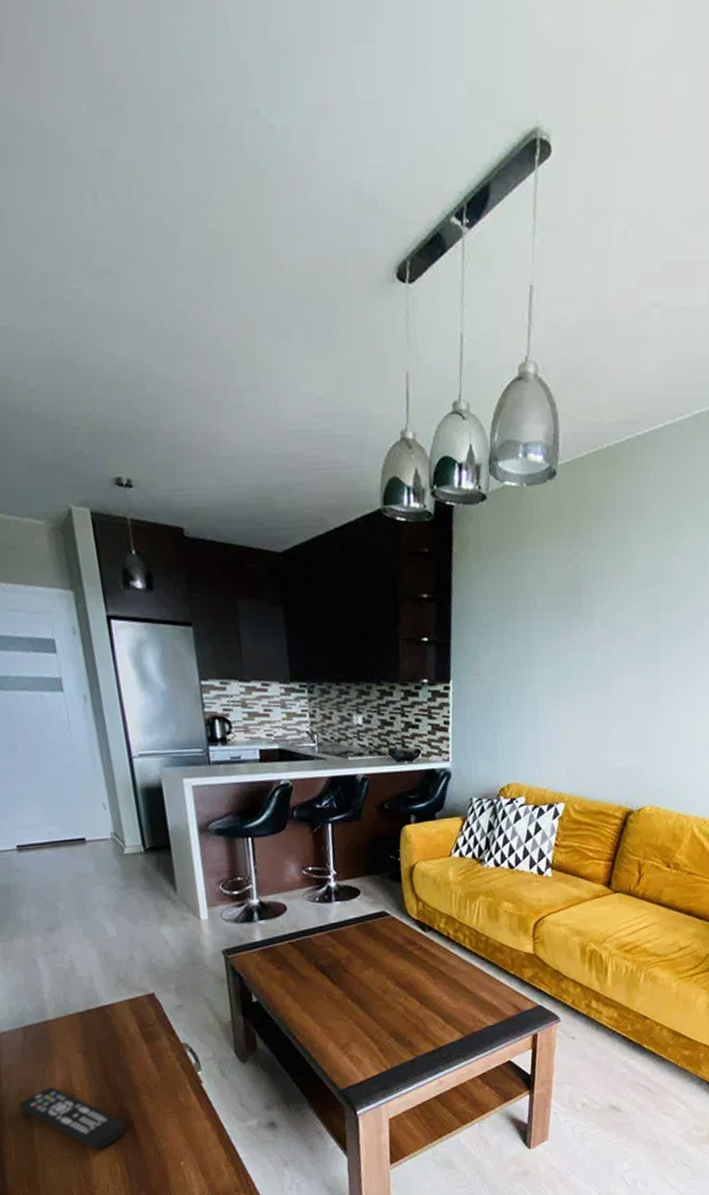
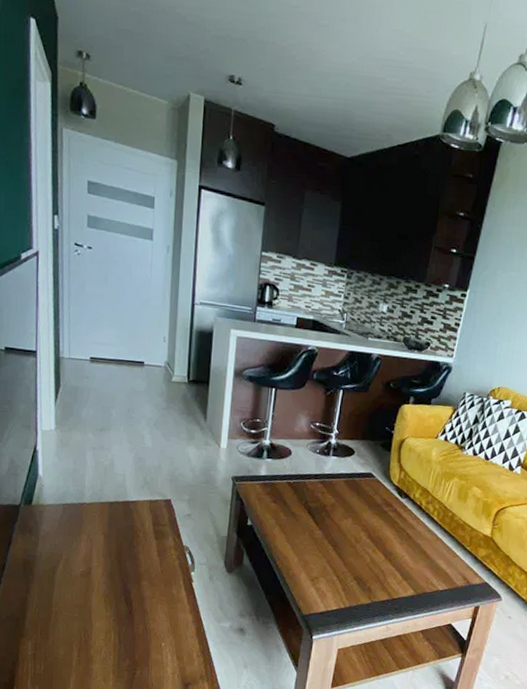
remote control: present [18,1087,127,1150] -> none [47,557,126,617]

